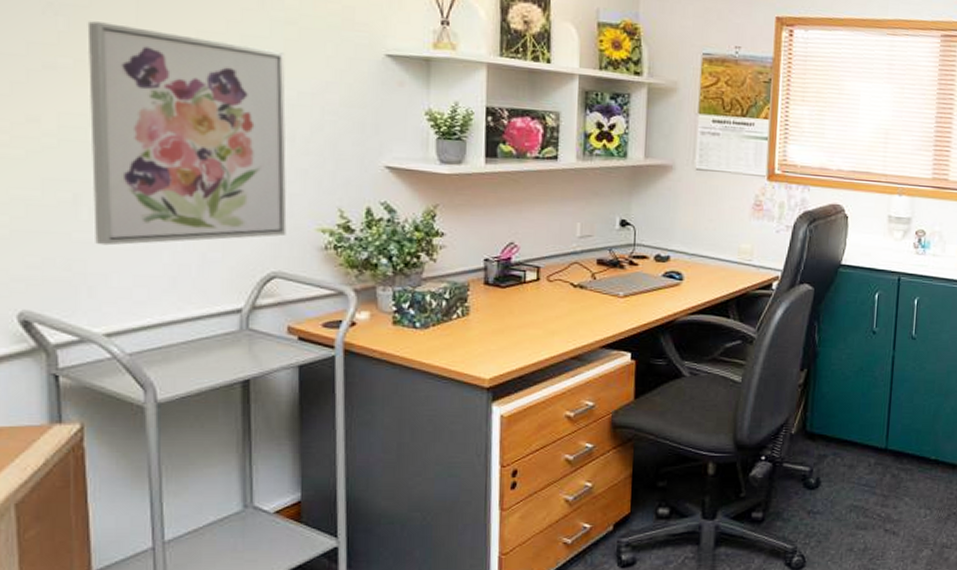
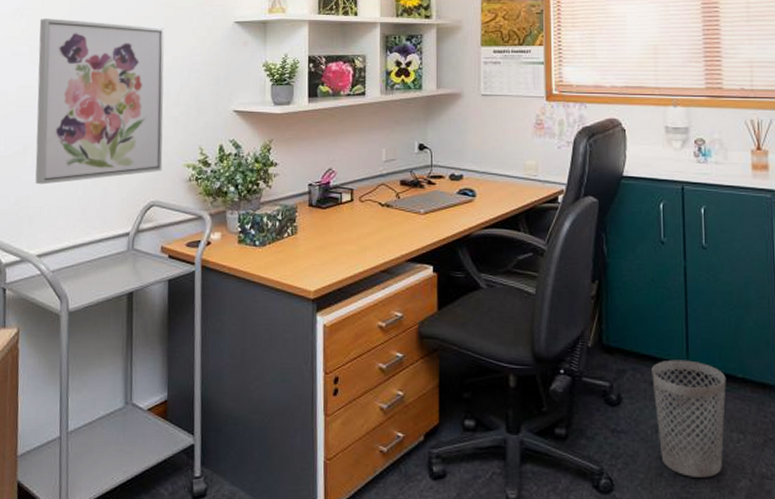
wastebasket: none [851,444,920,550] -> present [652,359,726,478]

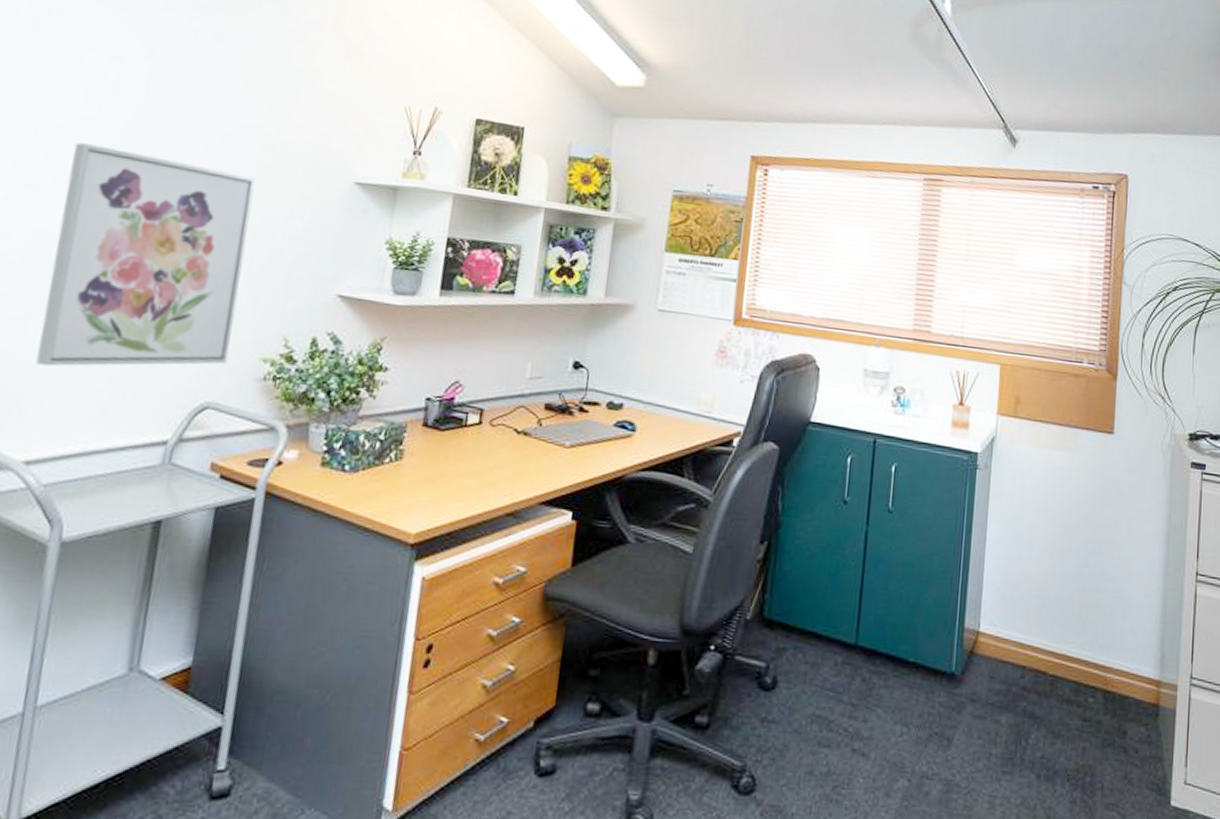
wastebasket: present [652,359,726,478] -> none [813,638,896,777]

